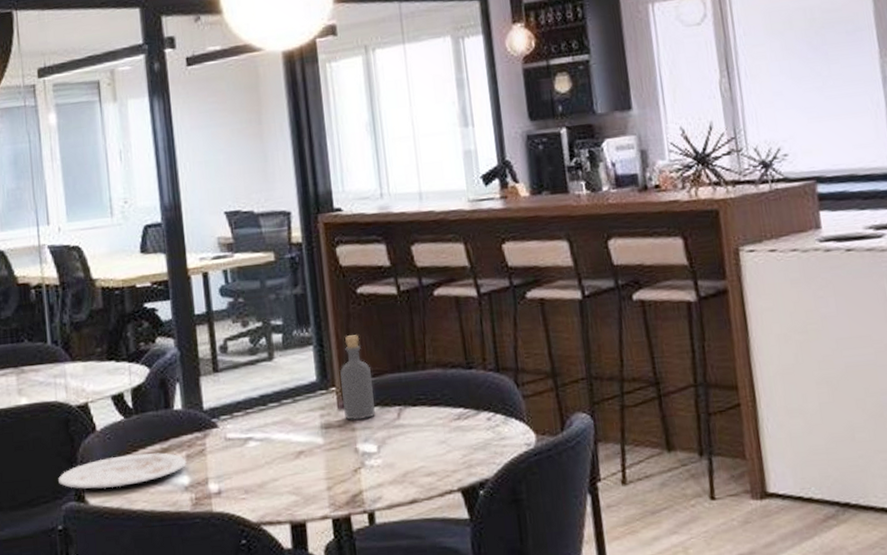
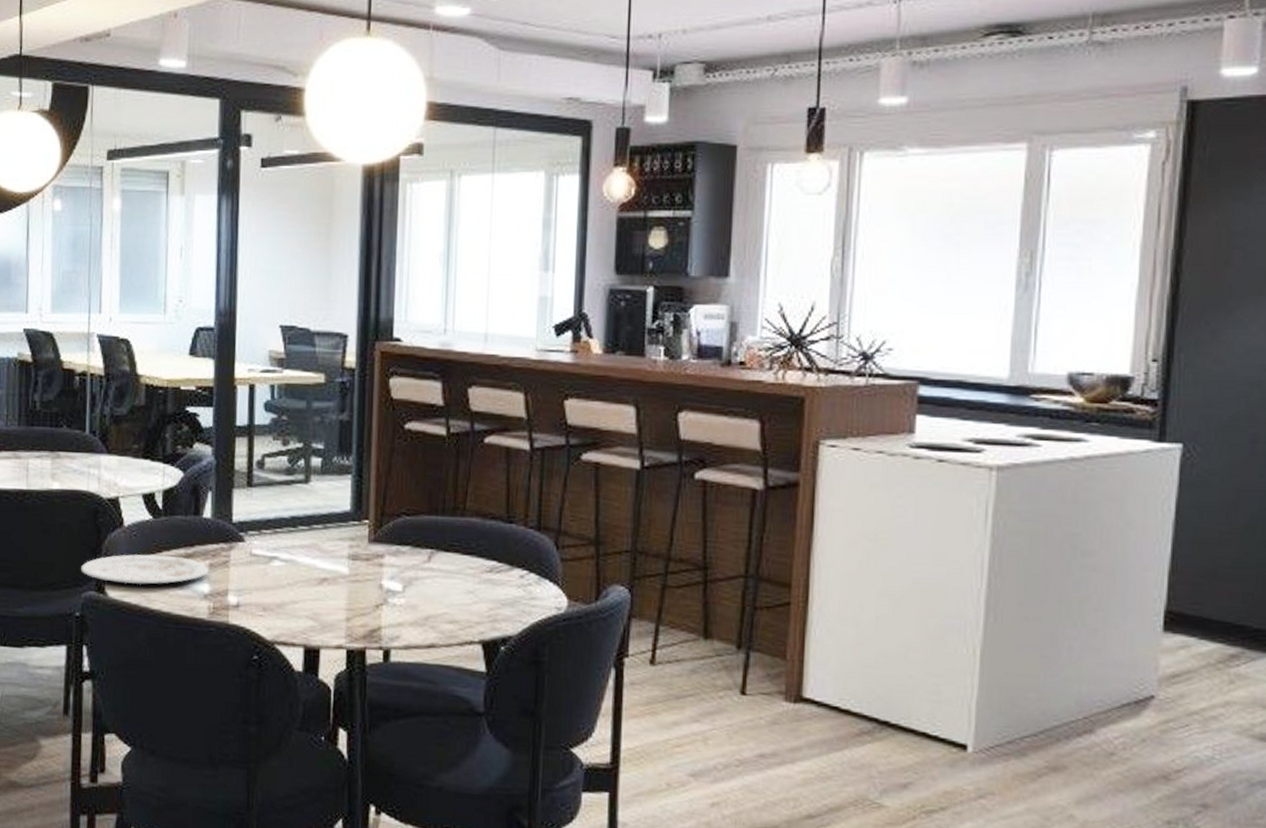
bottle: present [340,335,375,420] -> none [374,470,407,557]

